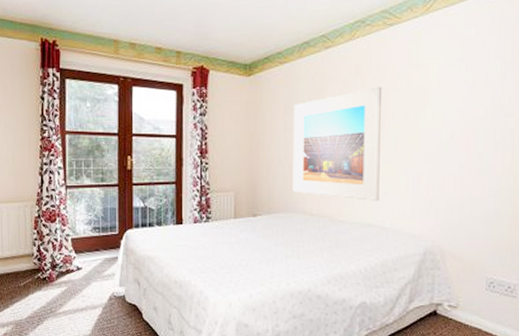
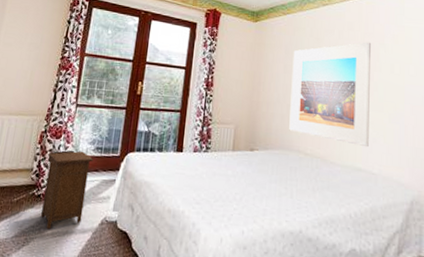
nightstand: none [45,232,93,309] -> present [41,150,94,230]

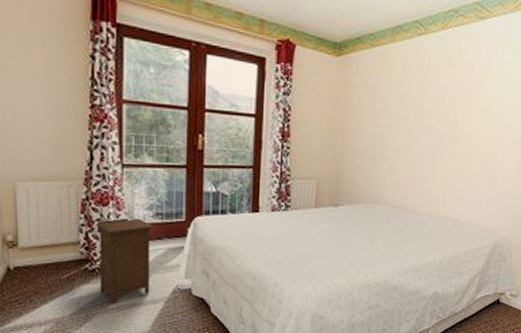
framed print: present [289,42,372,148] -> none [376,80,470,196]

